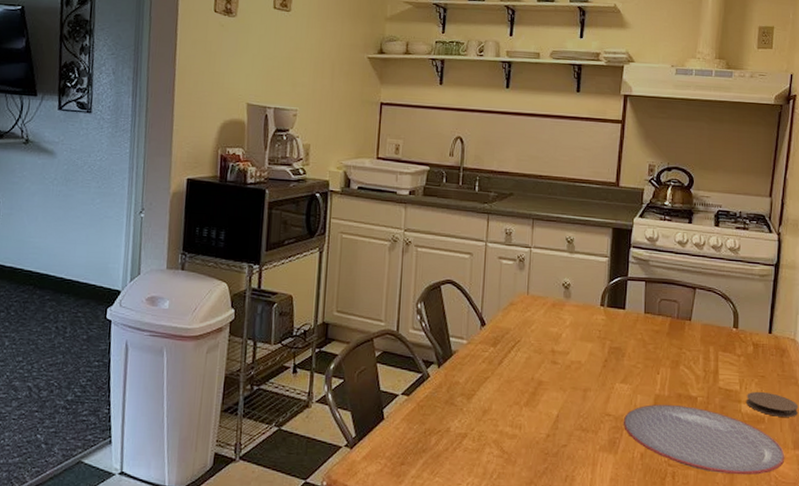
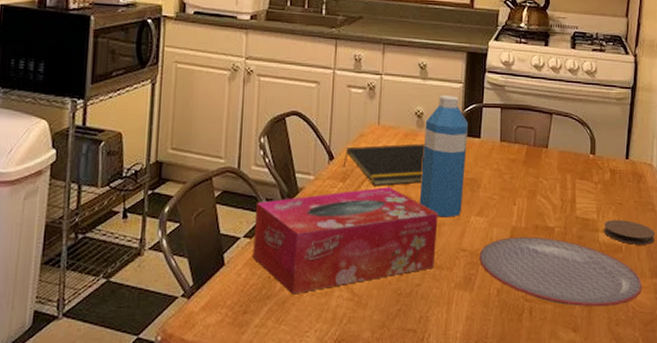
tissue box: none [410,352,584,449] -> present [253,186,438,295]
notepad: none [494,313,571,352] -> present [343,144,425,186]
water bottle: none [566,268,614,384] -> present [419,95,469,218]

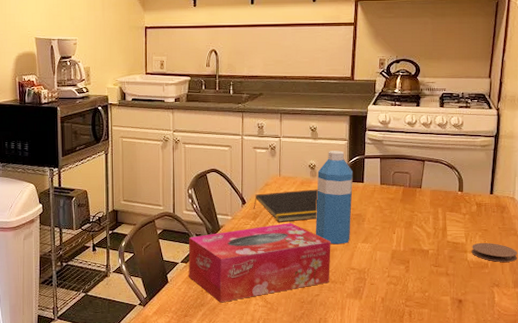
plate: present [478,236,642,307] -> none [365,257,507,311]

